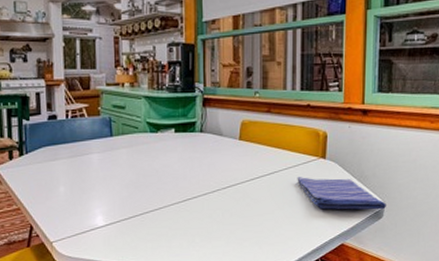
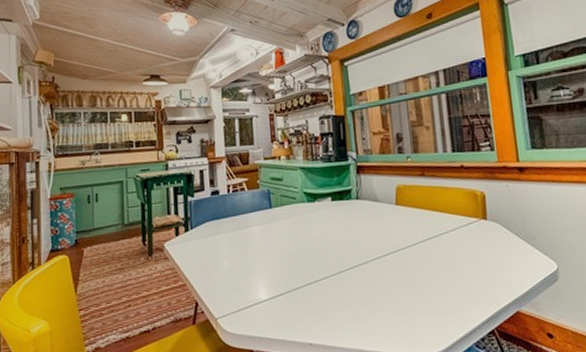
dish towel: present [297,177,386,210] -> none [459,240,560,274]

